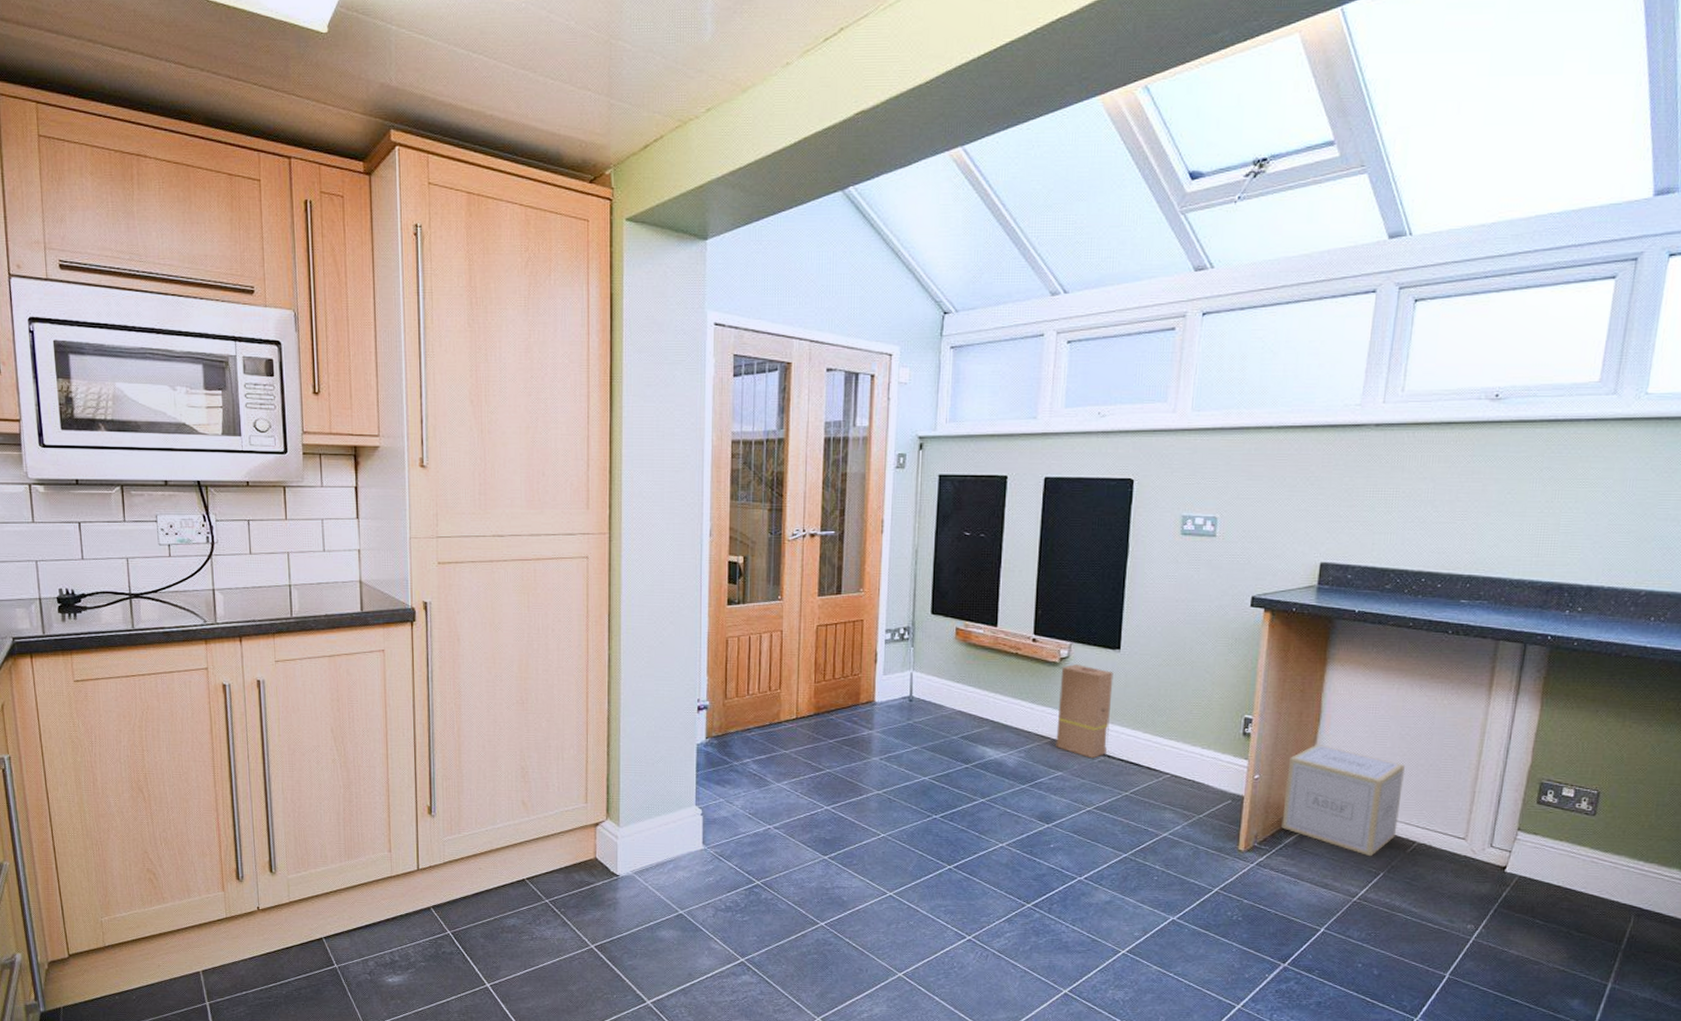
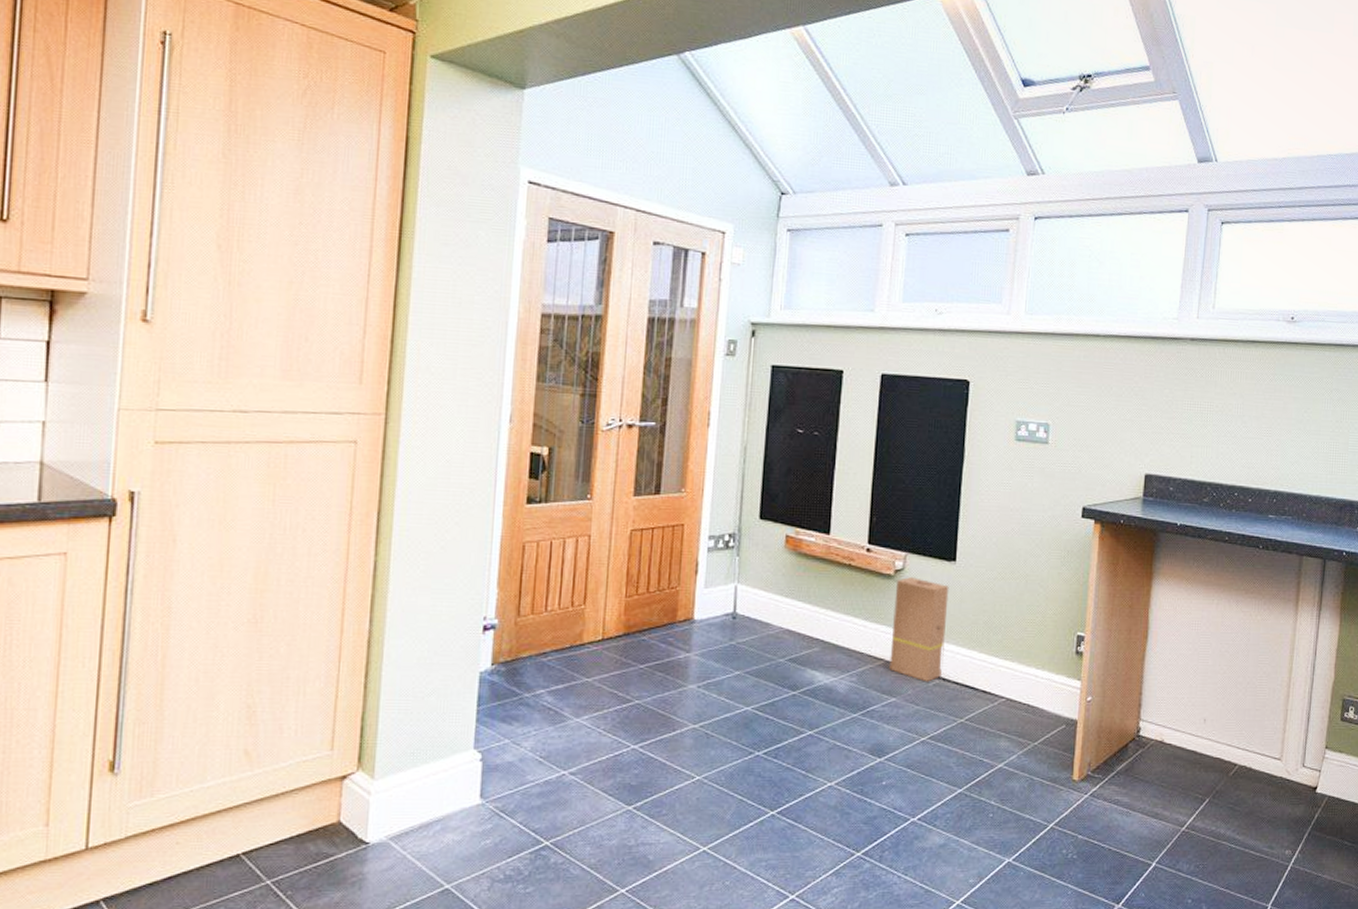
box: present [1281,743,1405,857] -> none [1113,662,1225,782]

